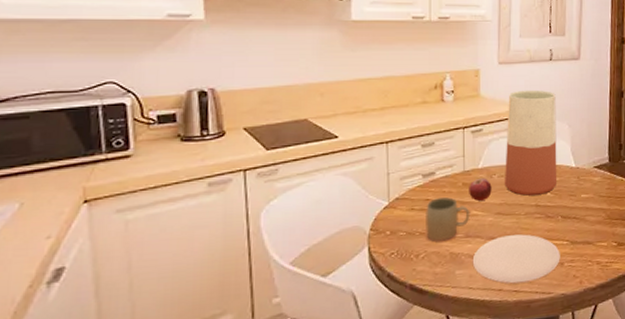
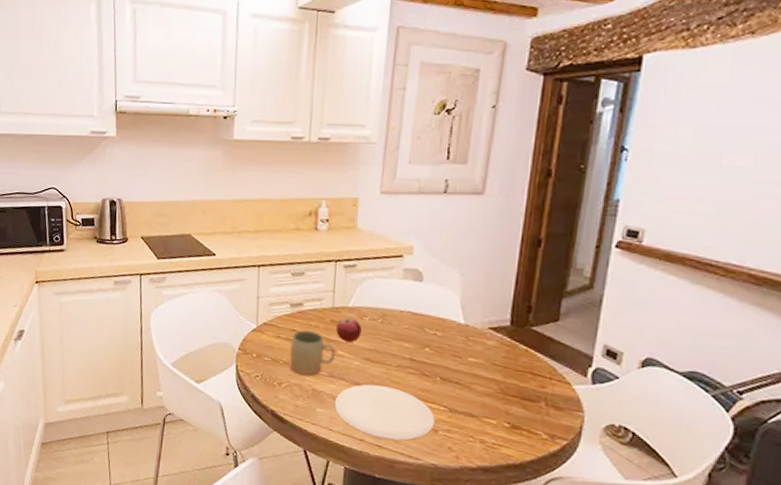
vase: present [505,90,558,196] -> none [376,225,448,349]

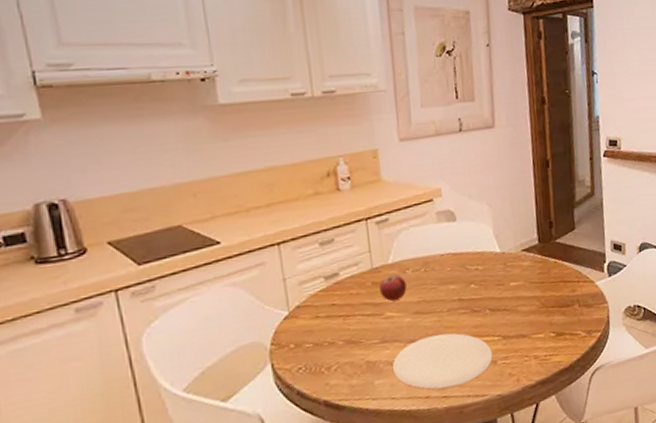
mug: present [290,330,336,375] -> none [332,299,385,351]

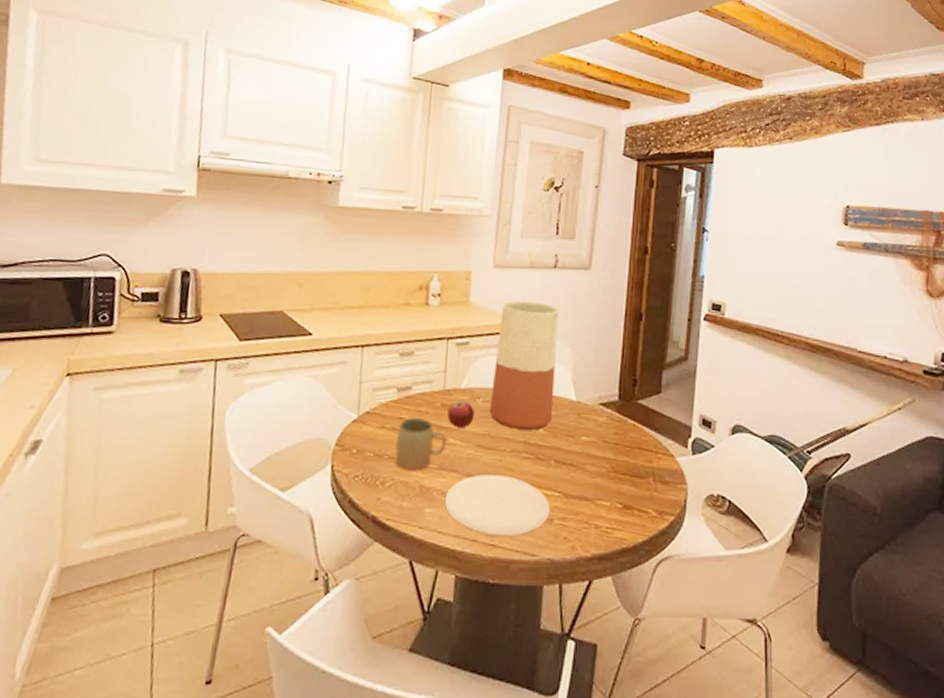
mug: none [332,299,385,351] -> present [395,418,447,470]
vase: none [415,167,481,290] -> present [490,300,558,430]

